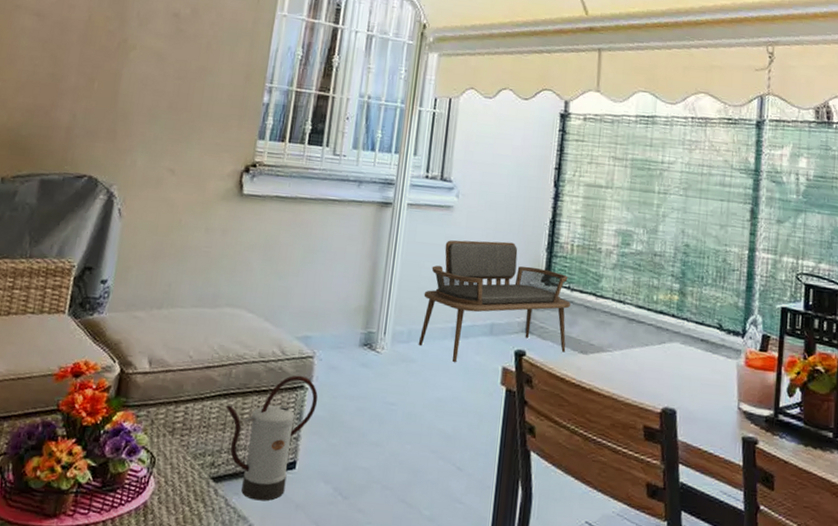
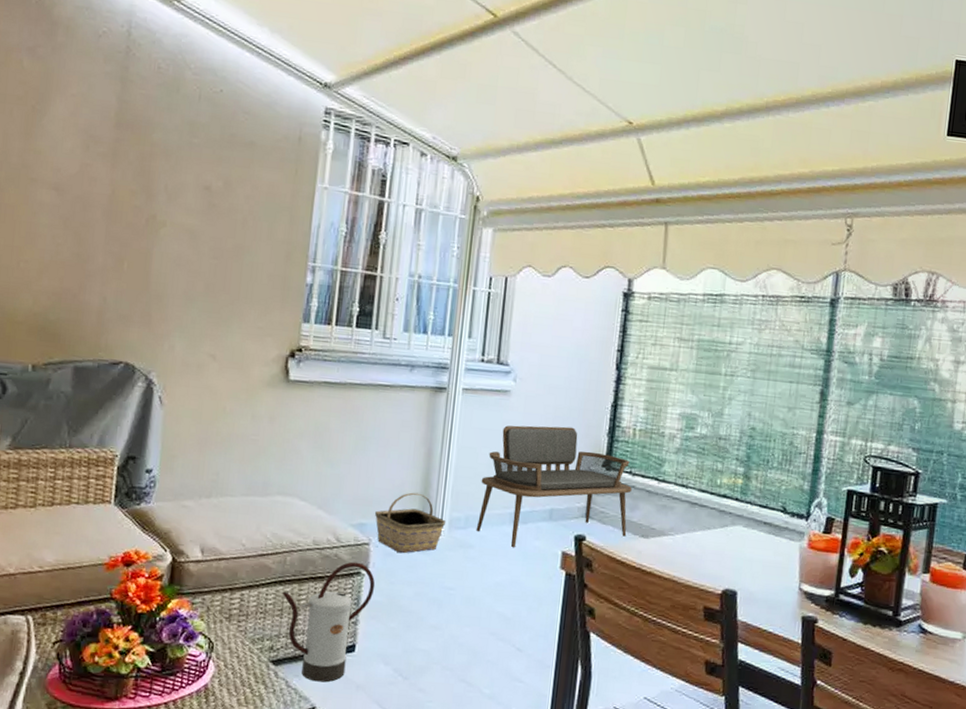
basket: none [319,305,389,368] -> present [374,492,446,554]

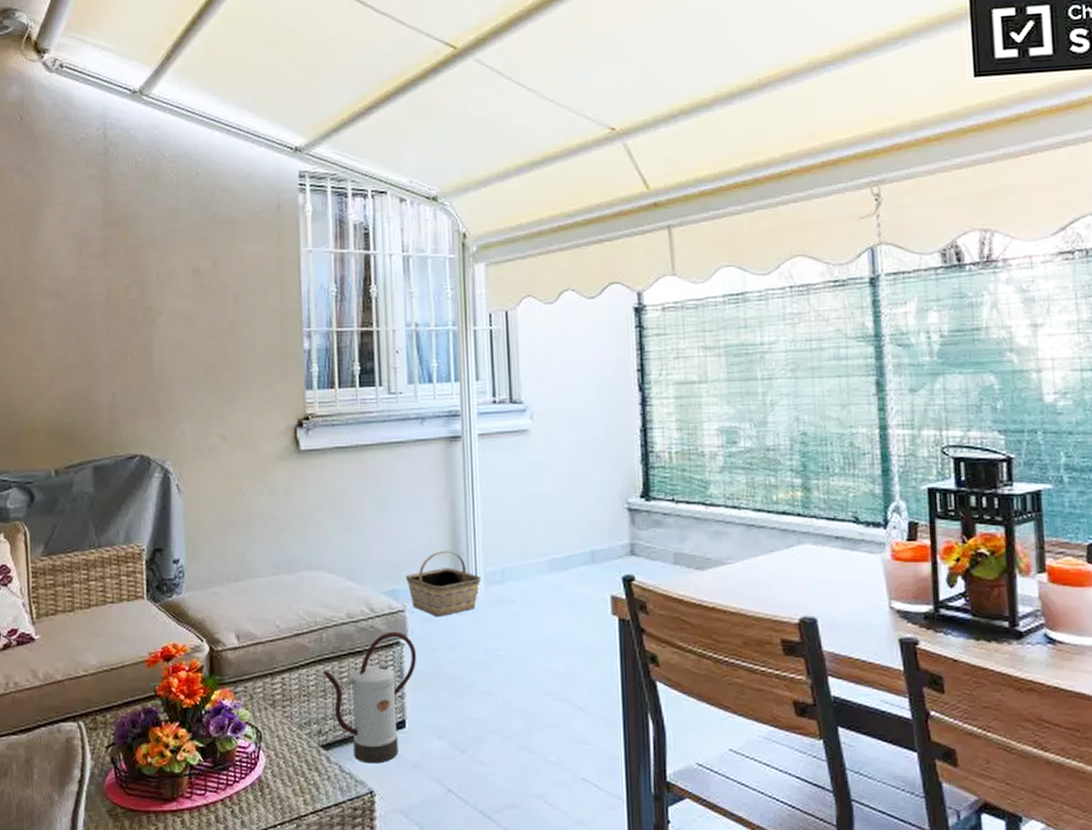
bench: present [476,425,632,548] -> none [511,459,680,598]

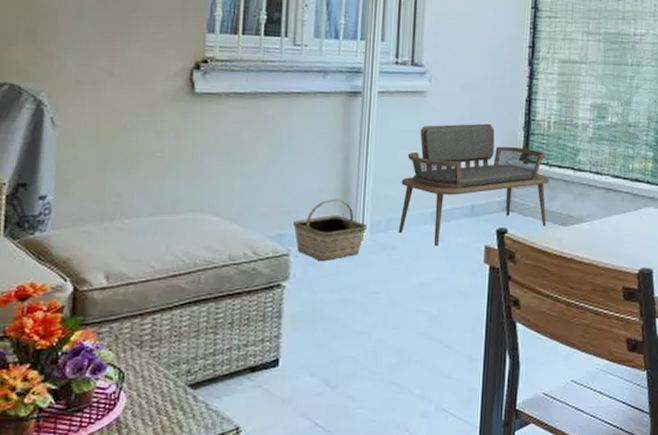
watering can: present [323,631,417,764] -> none [197,274,297,401]
bench: none [511,459,680,598] -> present [398,123,549,247]

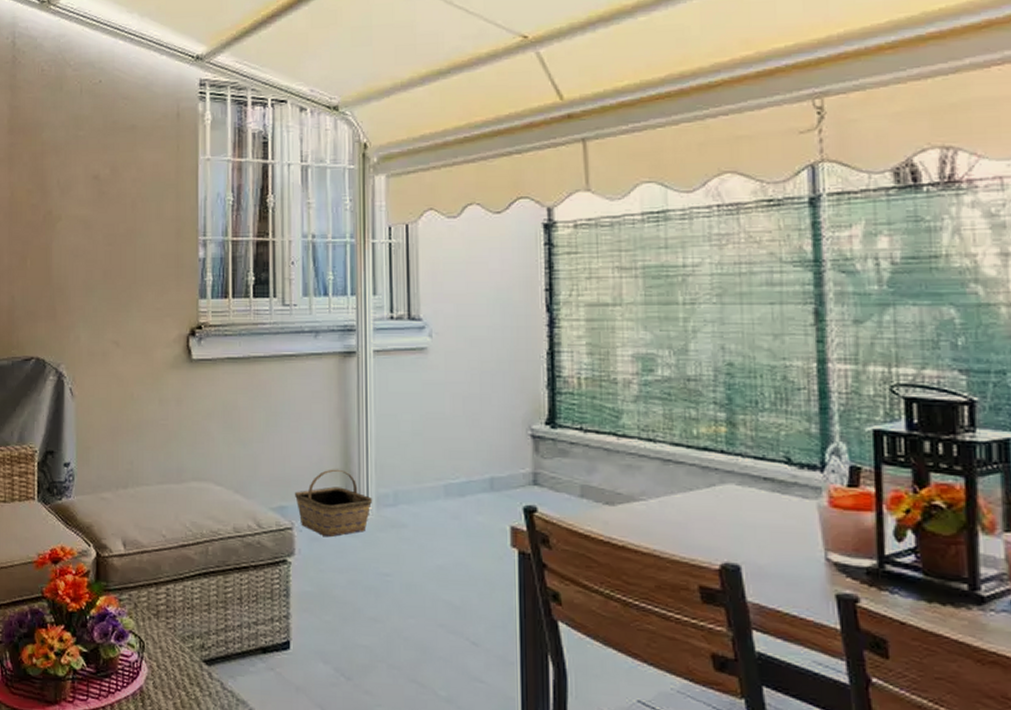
bench: present [398,123,549,247] -> none [406,382,587,525]

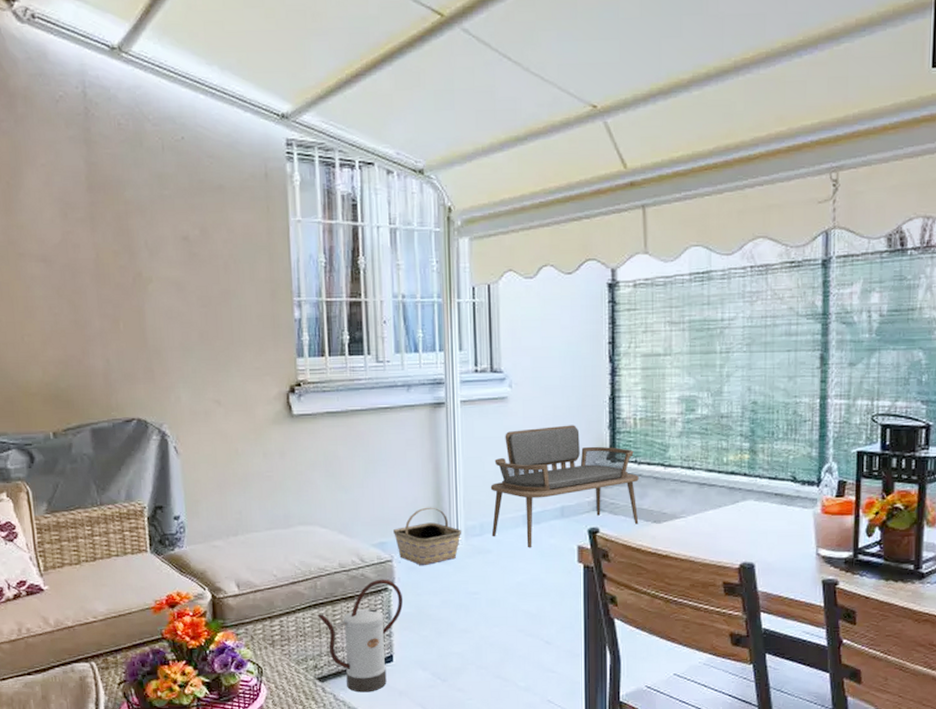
watering can: none [207,549,304,684] -> present [317,579,404,693]
bench: none [406,382,587,525] -> present [490,425,639,548]

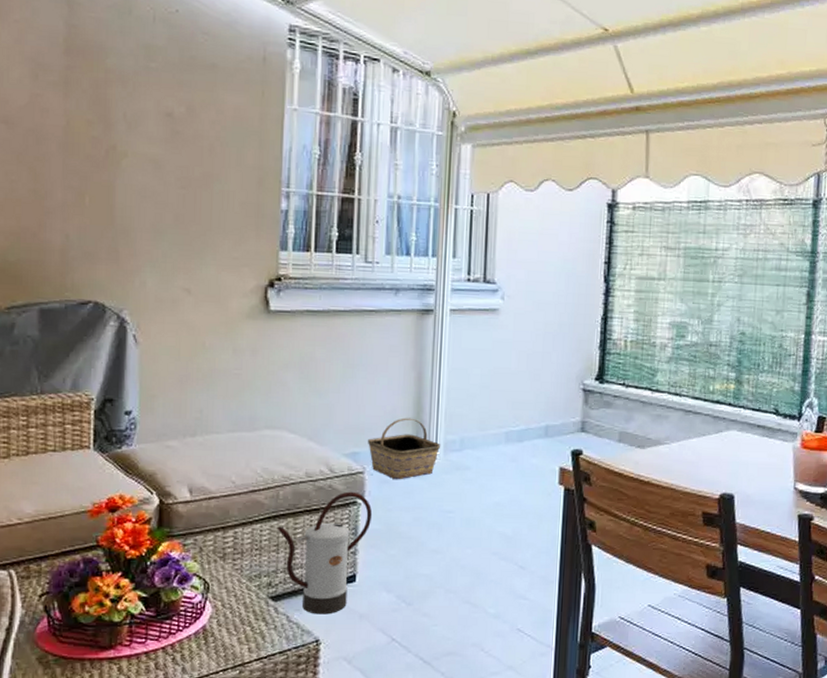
bench: present [490,425,639,548] -> none [471,342,626,467]

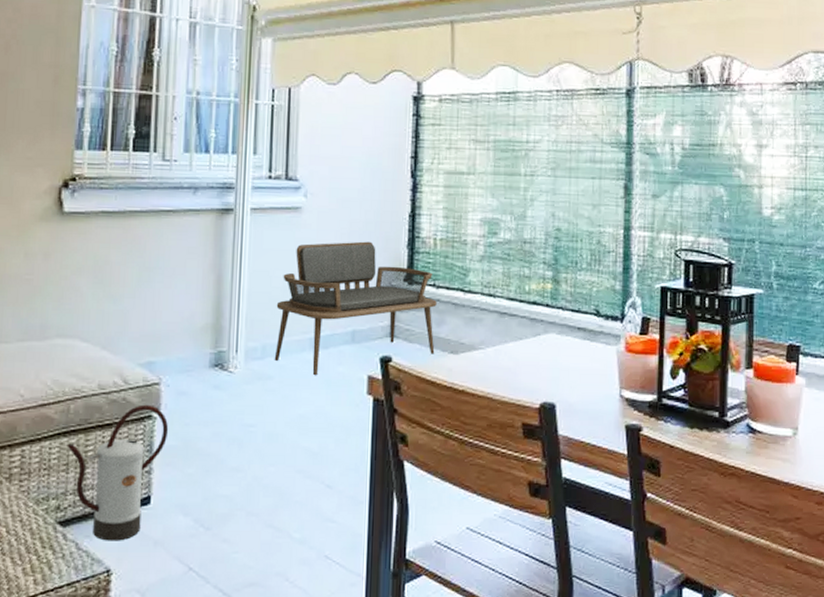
basket: present [367,418,441,480] -> none [163,324,242,392]
bench: none [471,342,626,467] -> present [274,241,437,376]

